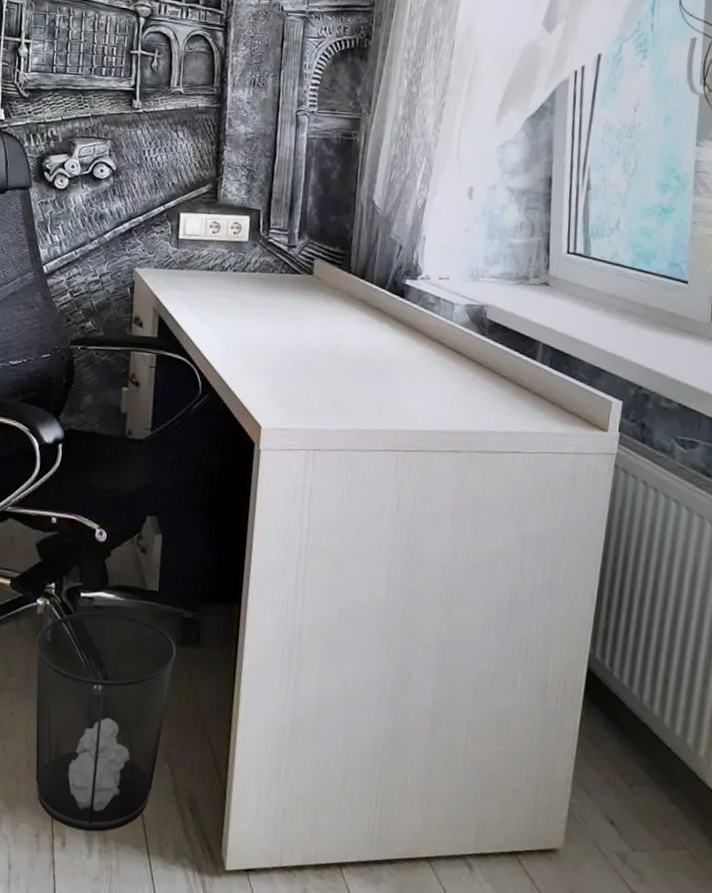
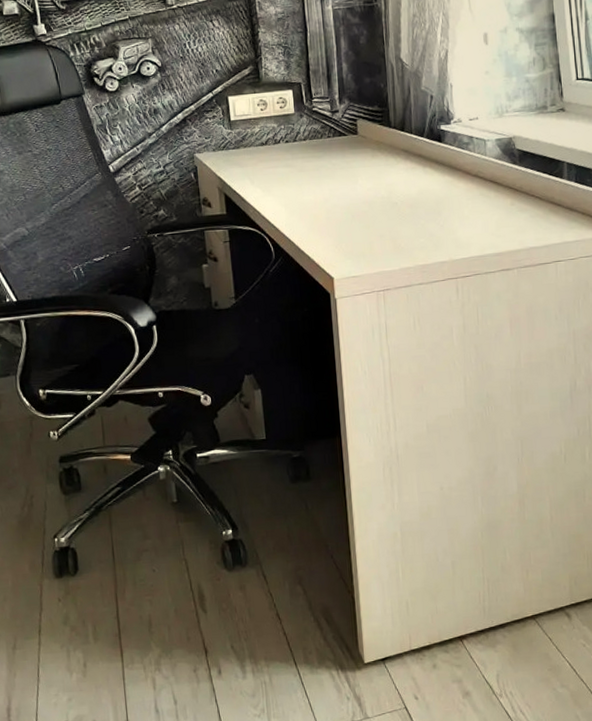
waste bin: present [35,611,176,832] -> none [163,464,291,658]

